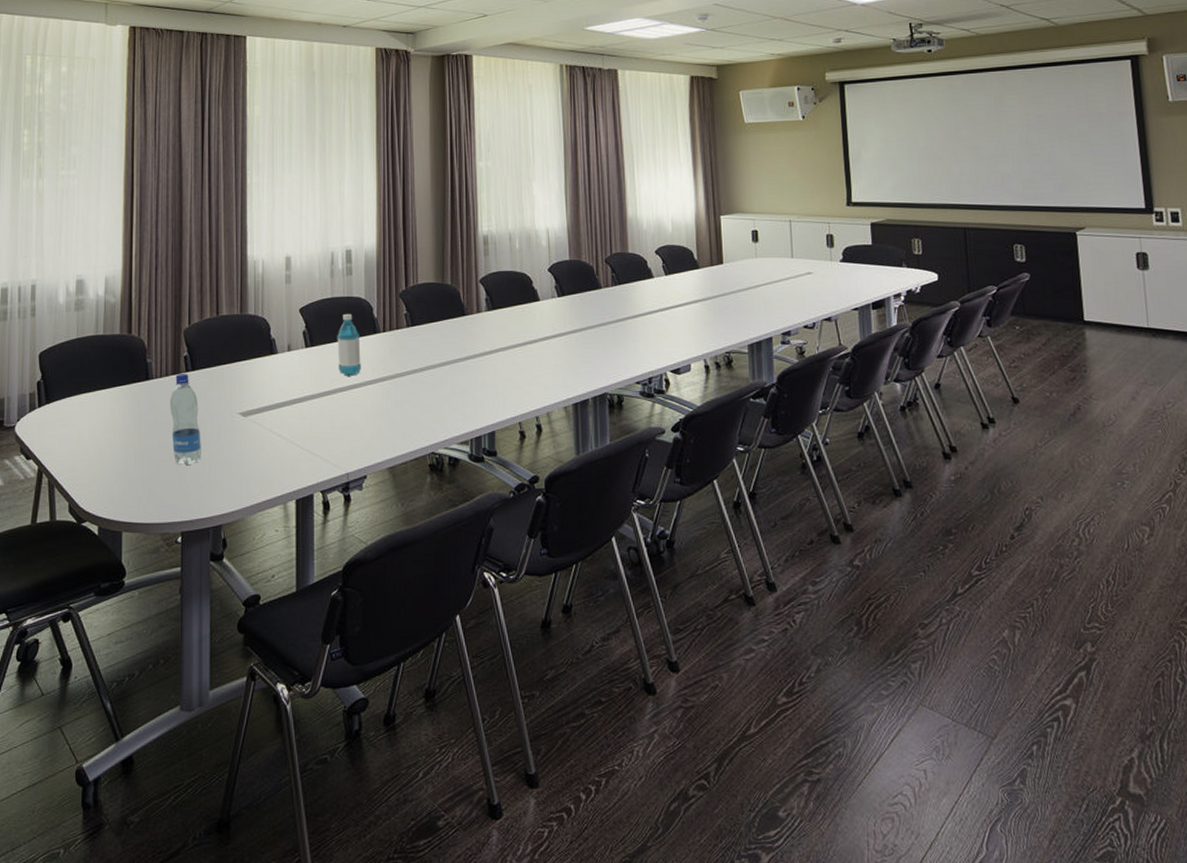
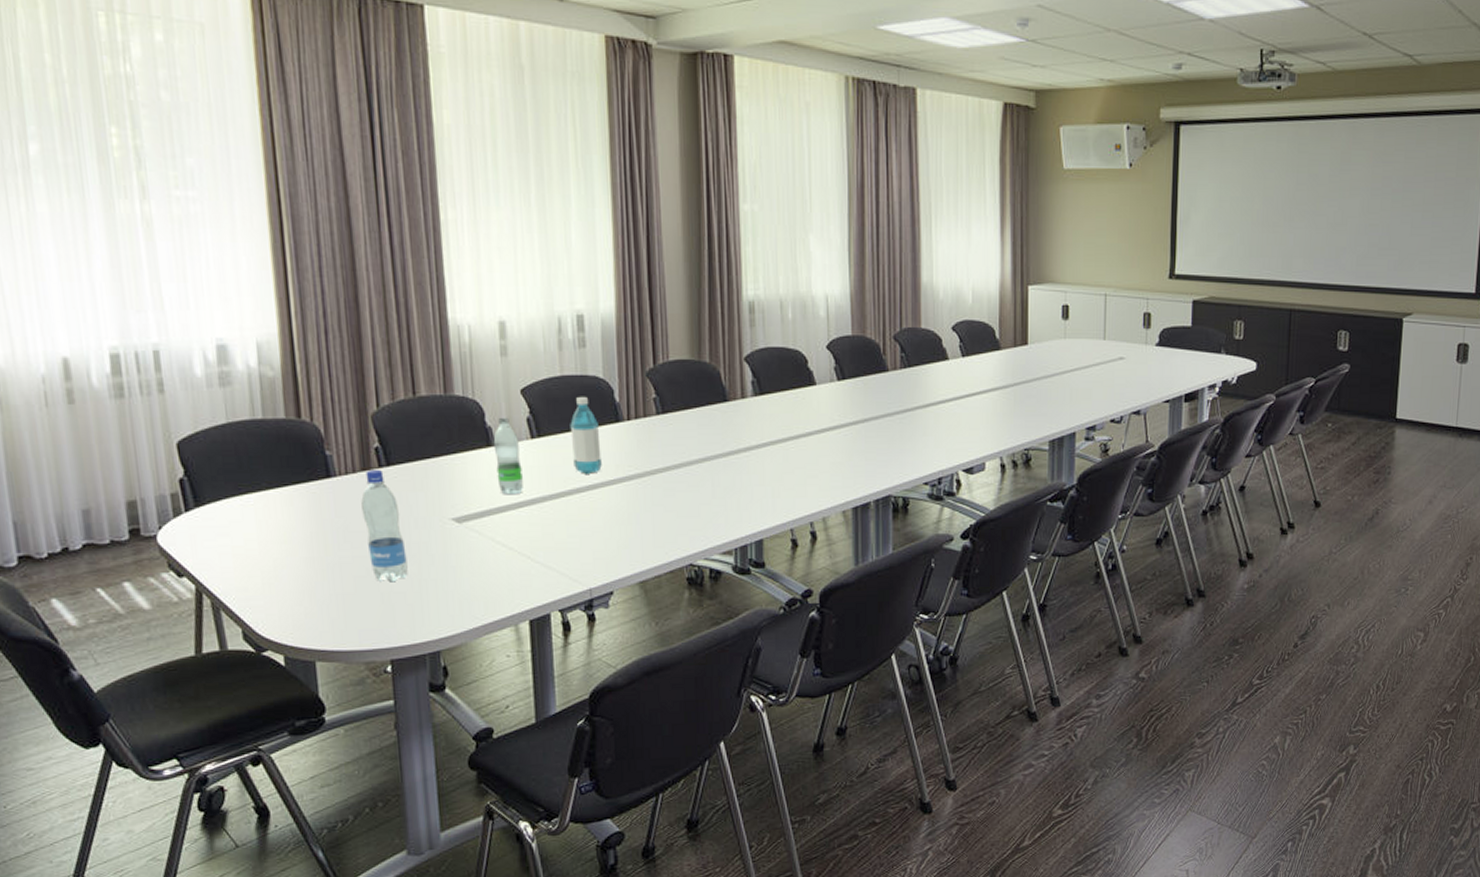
bottle: none [275,331,297,394] -> present [493,417,523,495]

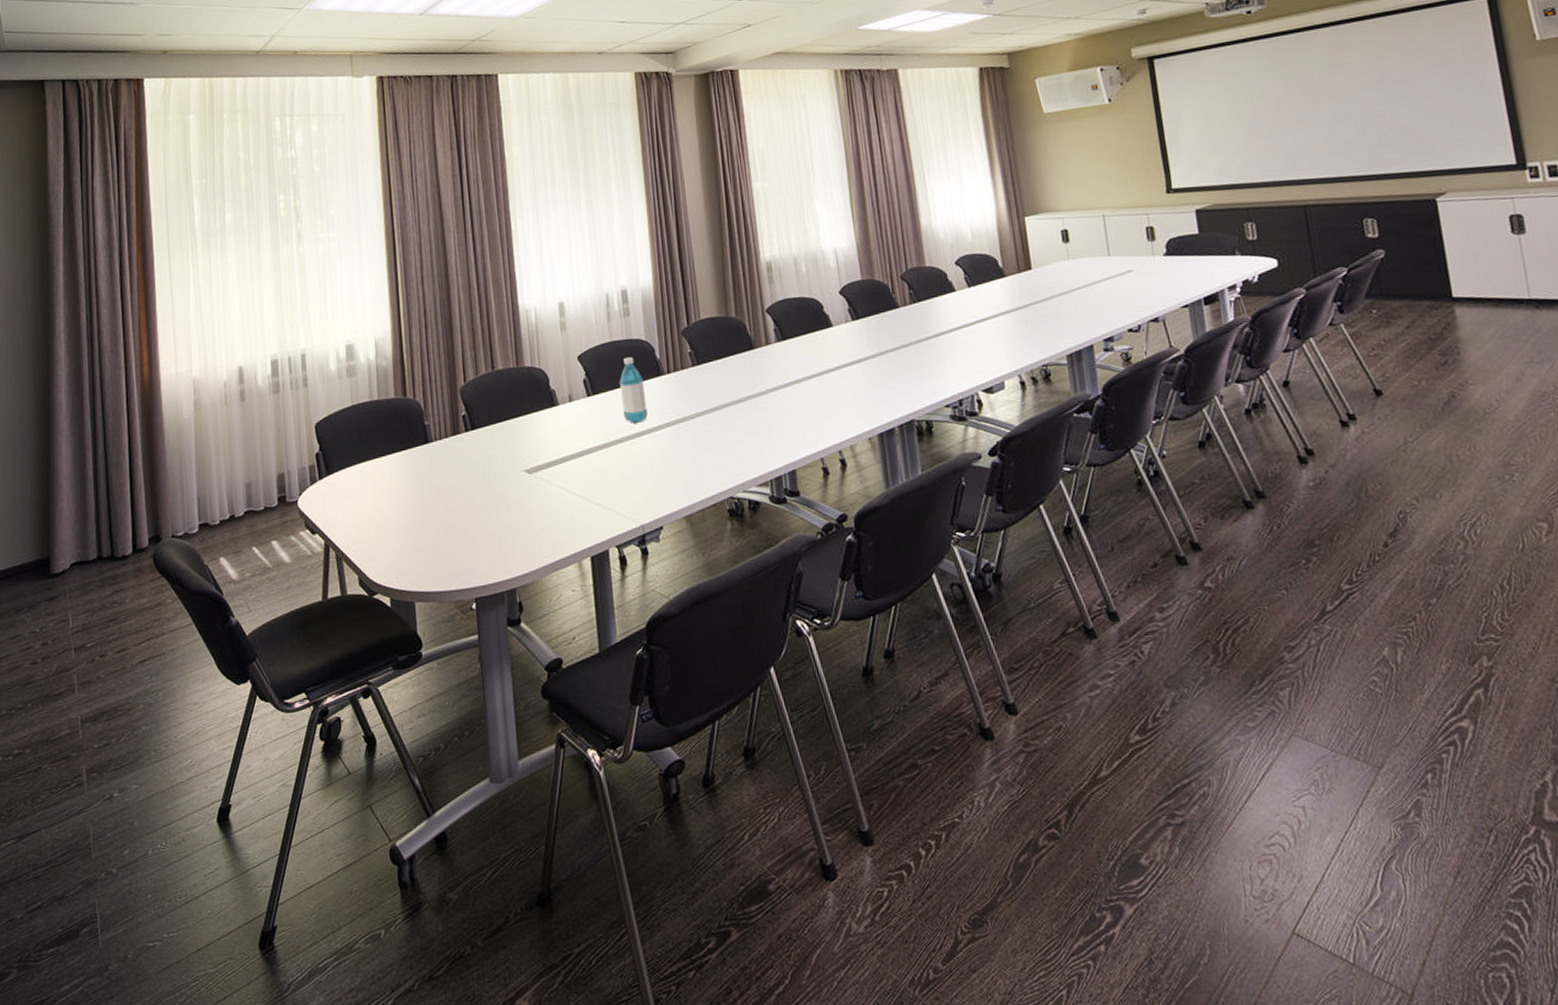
bottle: present [361,469,408,583] -> none [452,433,489,529]
bottle: present [493,417,523,495] -> none [556,380,582,447]

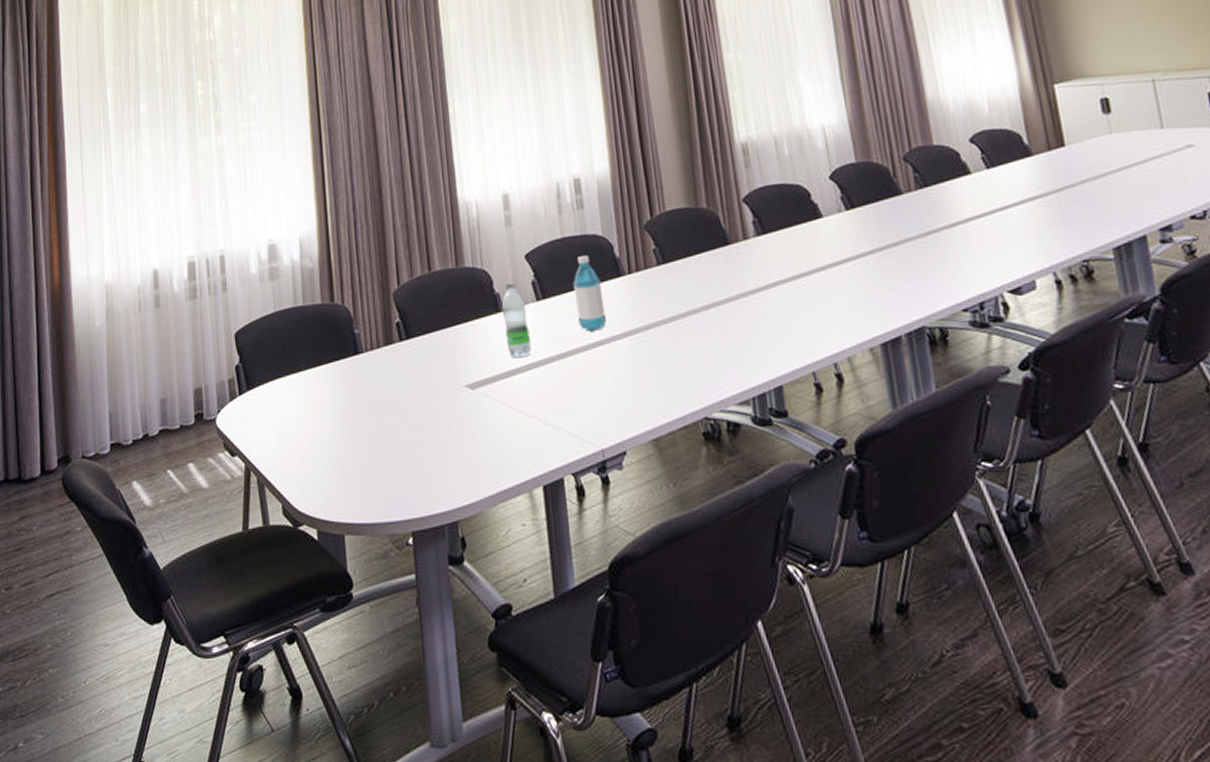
bottle: none [556,380,582,447] -> present [501,282,531,358]

